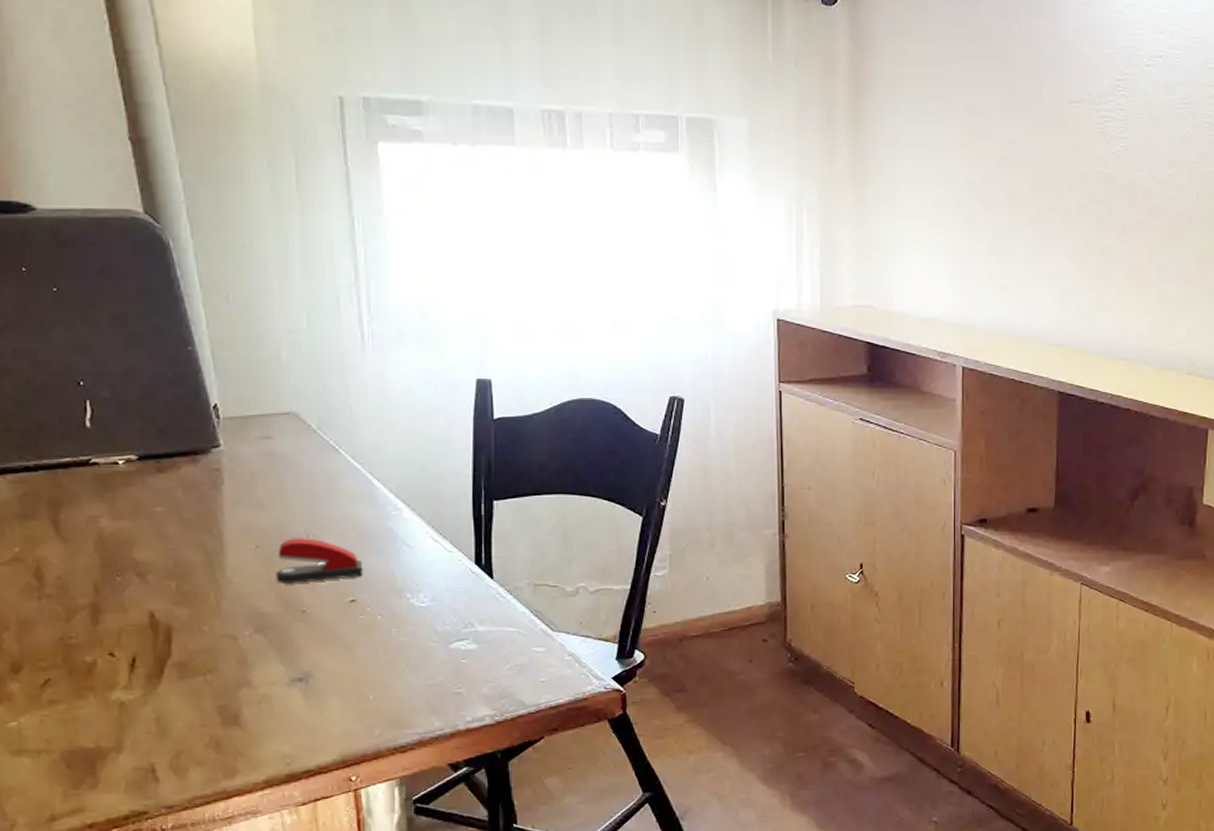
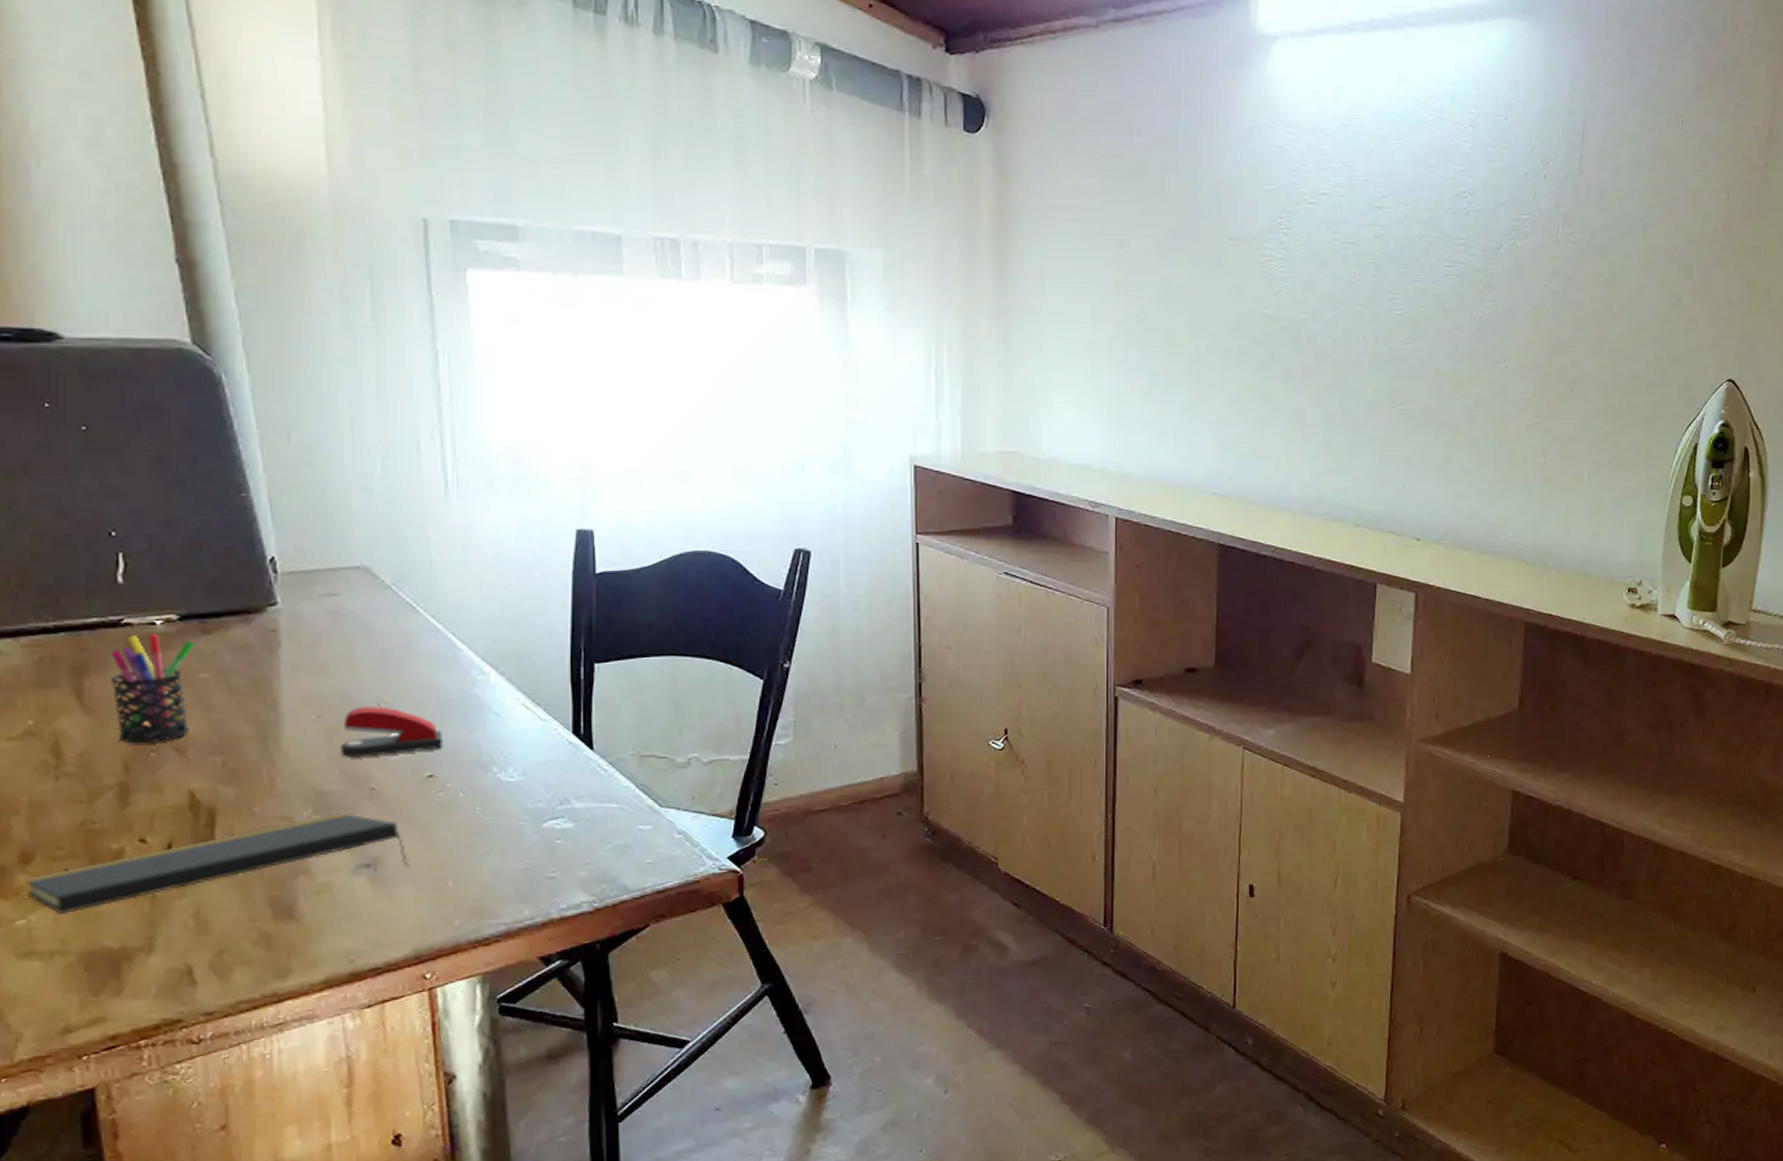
notepad: none [13,632,336,719] -> present [22,812,410,916]
pen holder: none [81,472,151,569] -> present [110,633,194,744]

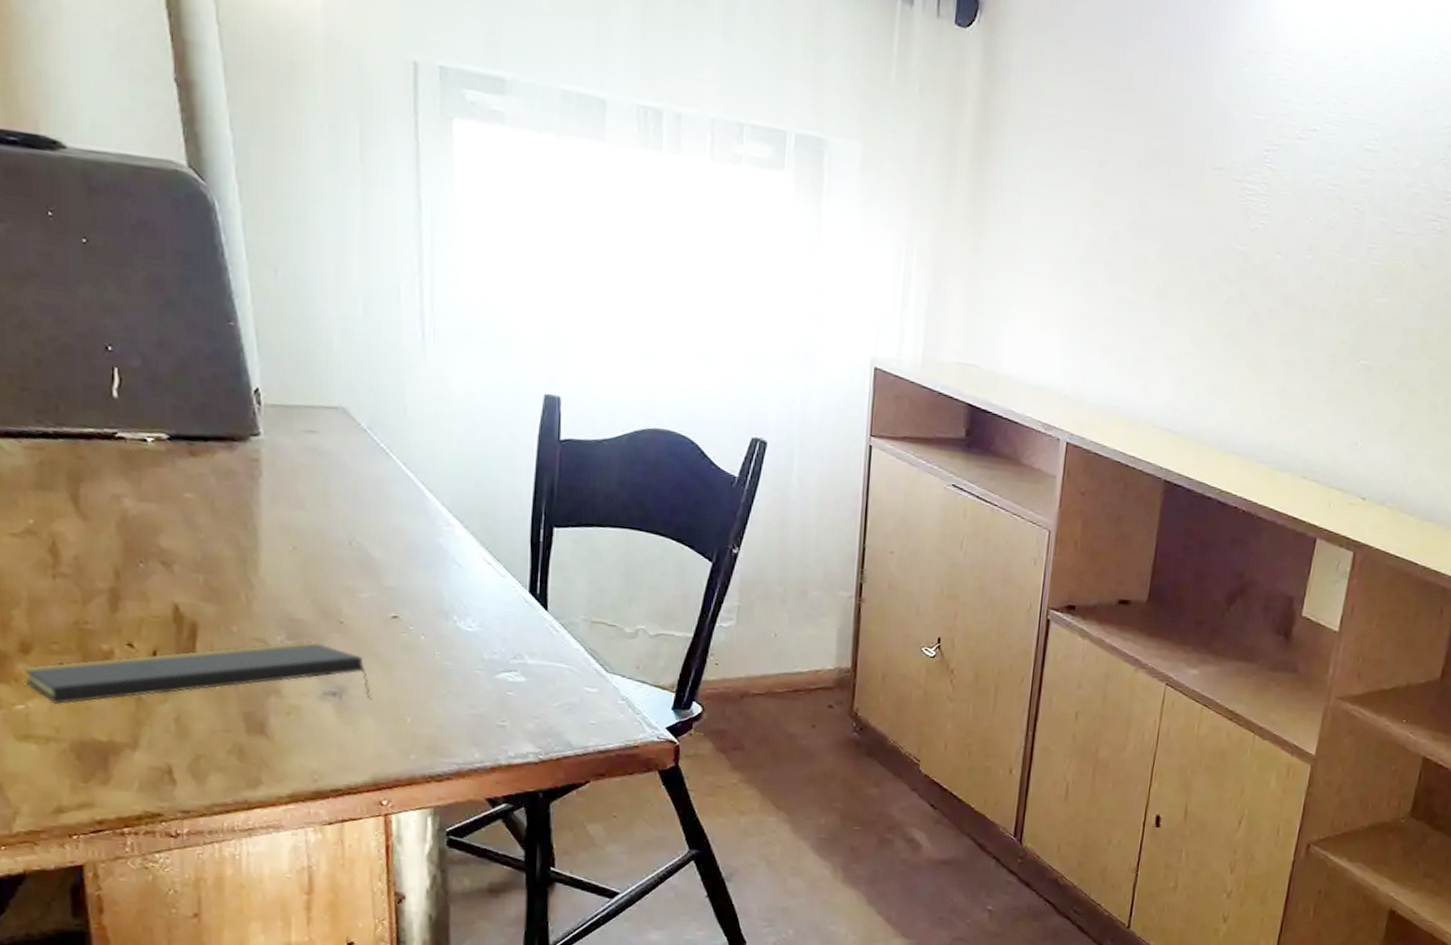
pen holder: present [110,633,194,744] -> none [104,449,182,555]
stapler: present [340,706,443,758] -> none [313,543,408,593]

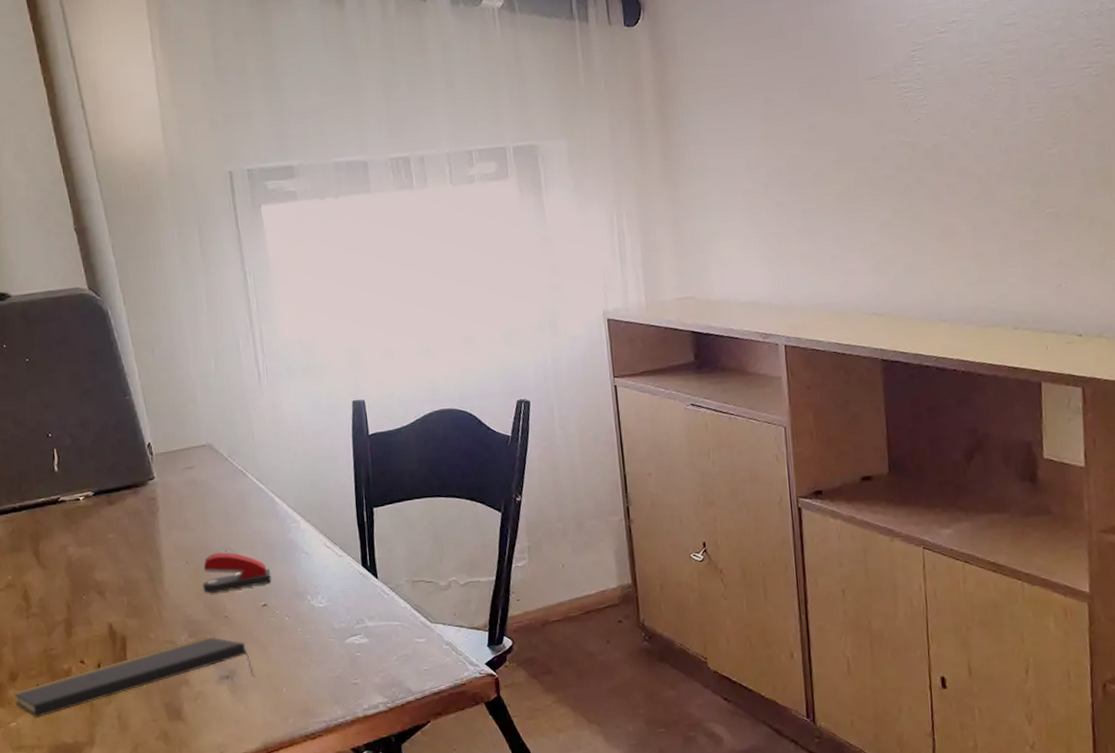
stapler: none [313,543,408,593] -> present [202,552,272,593]

